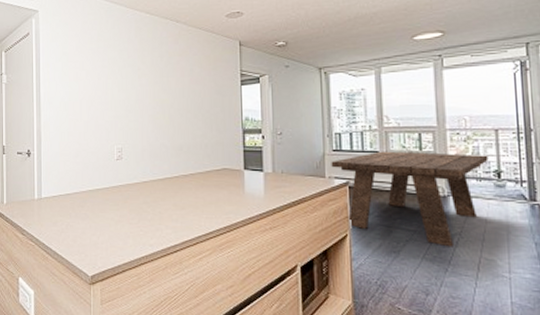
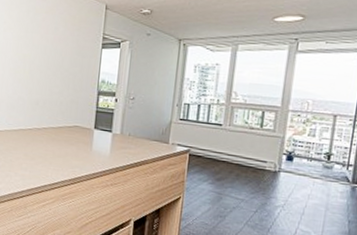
dining table: present [331,151,489,247] -> none [176,124,323,217]

